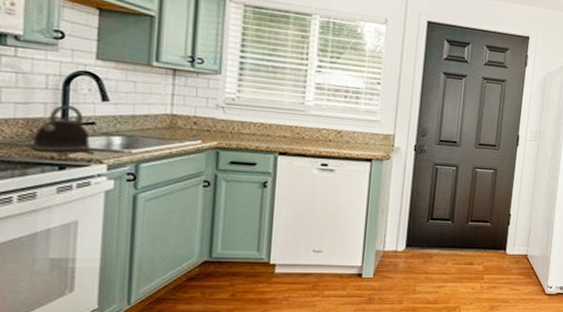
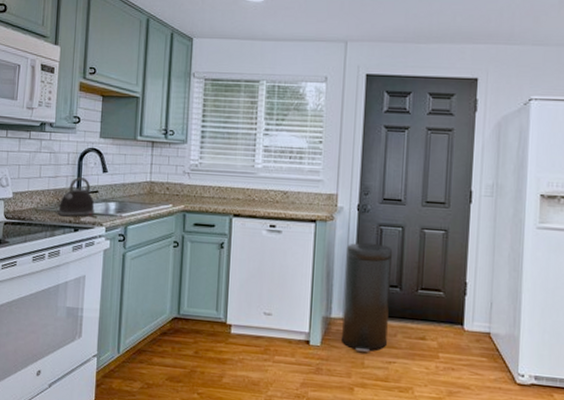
pedal bin: none [395,180,447,279] -> present [342,242,393,352]

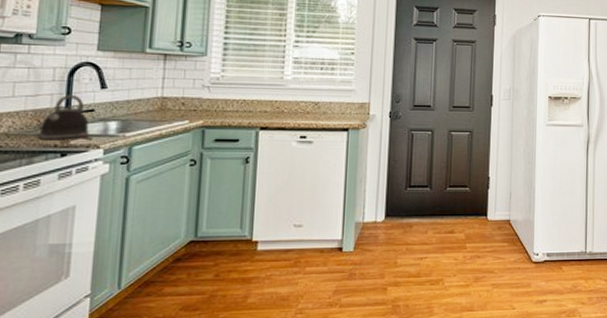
pedal bin: present [342,242,393,352] -> none [375,147,423,252]

